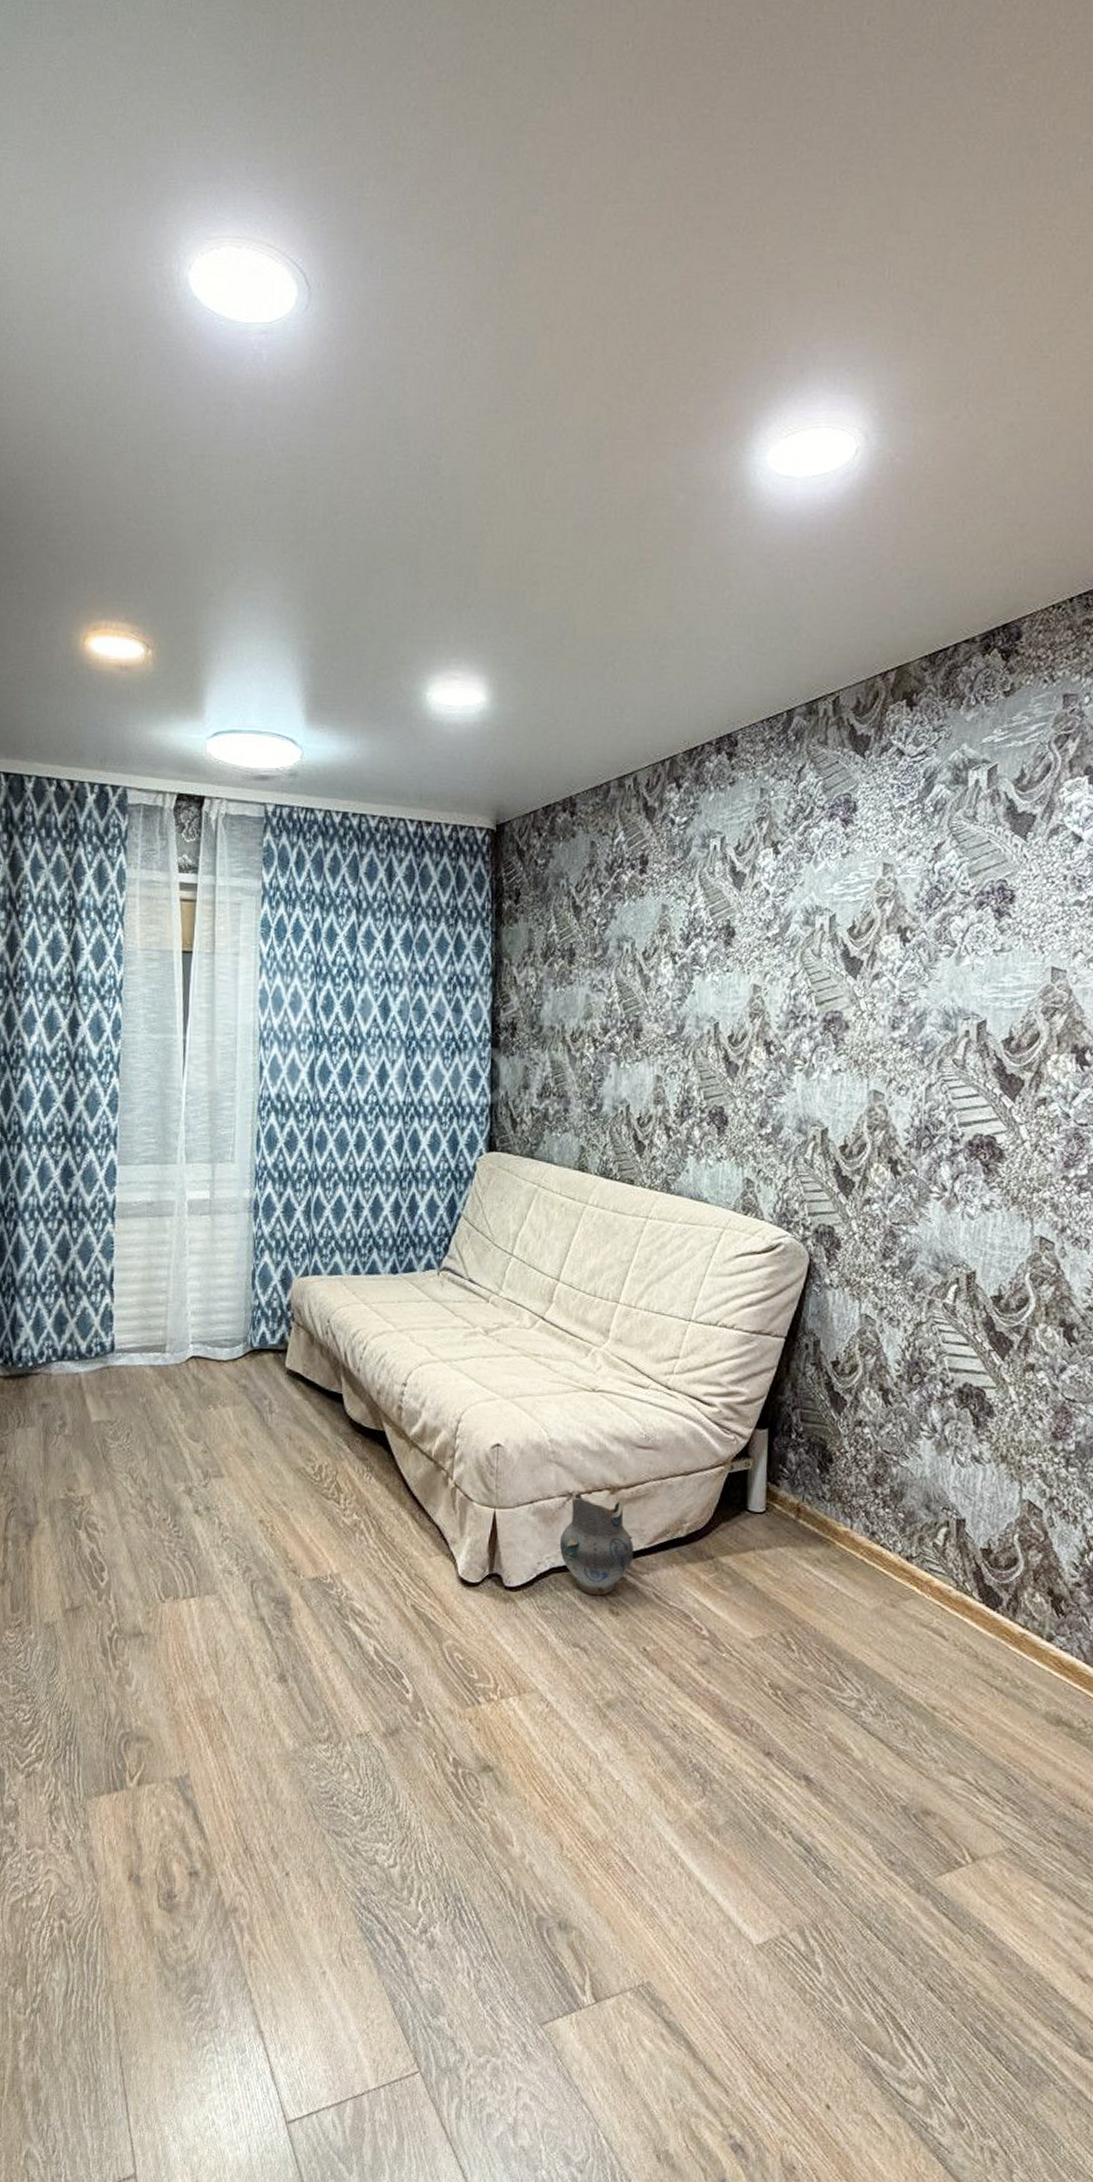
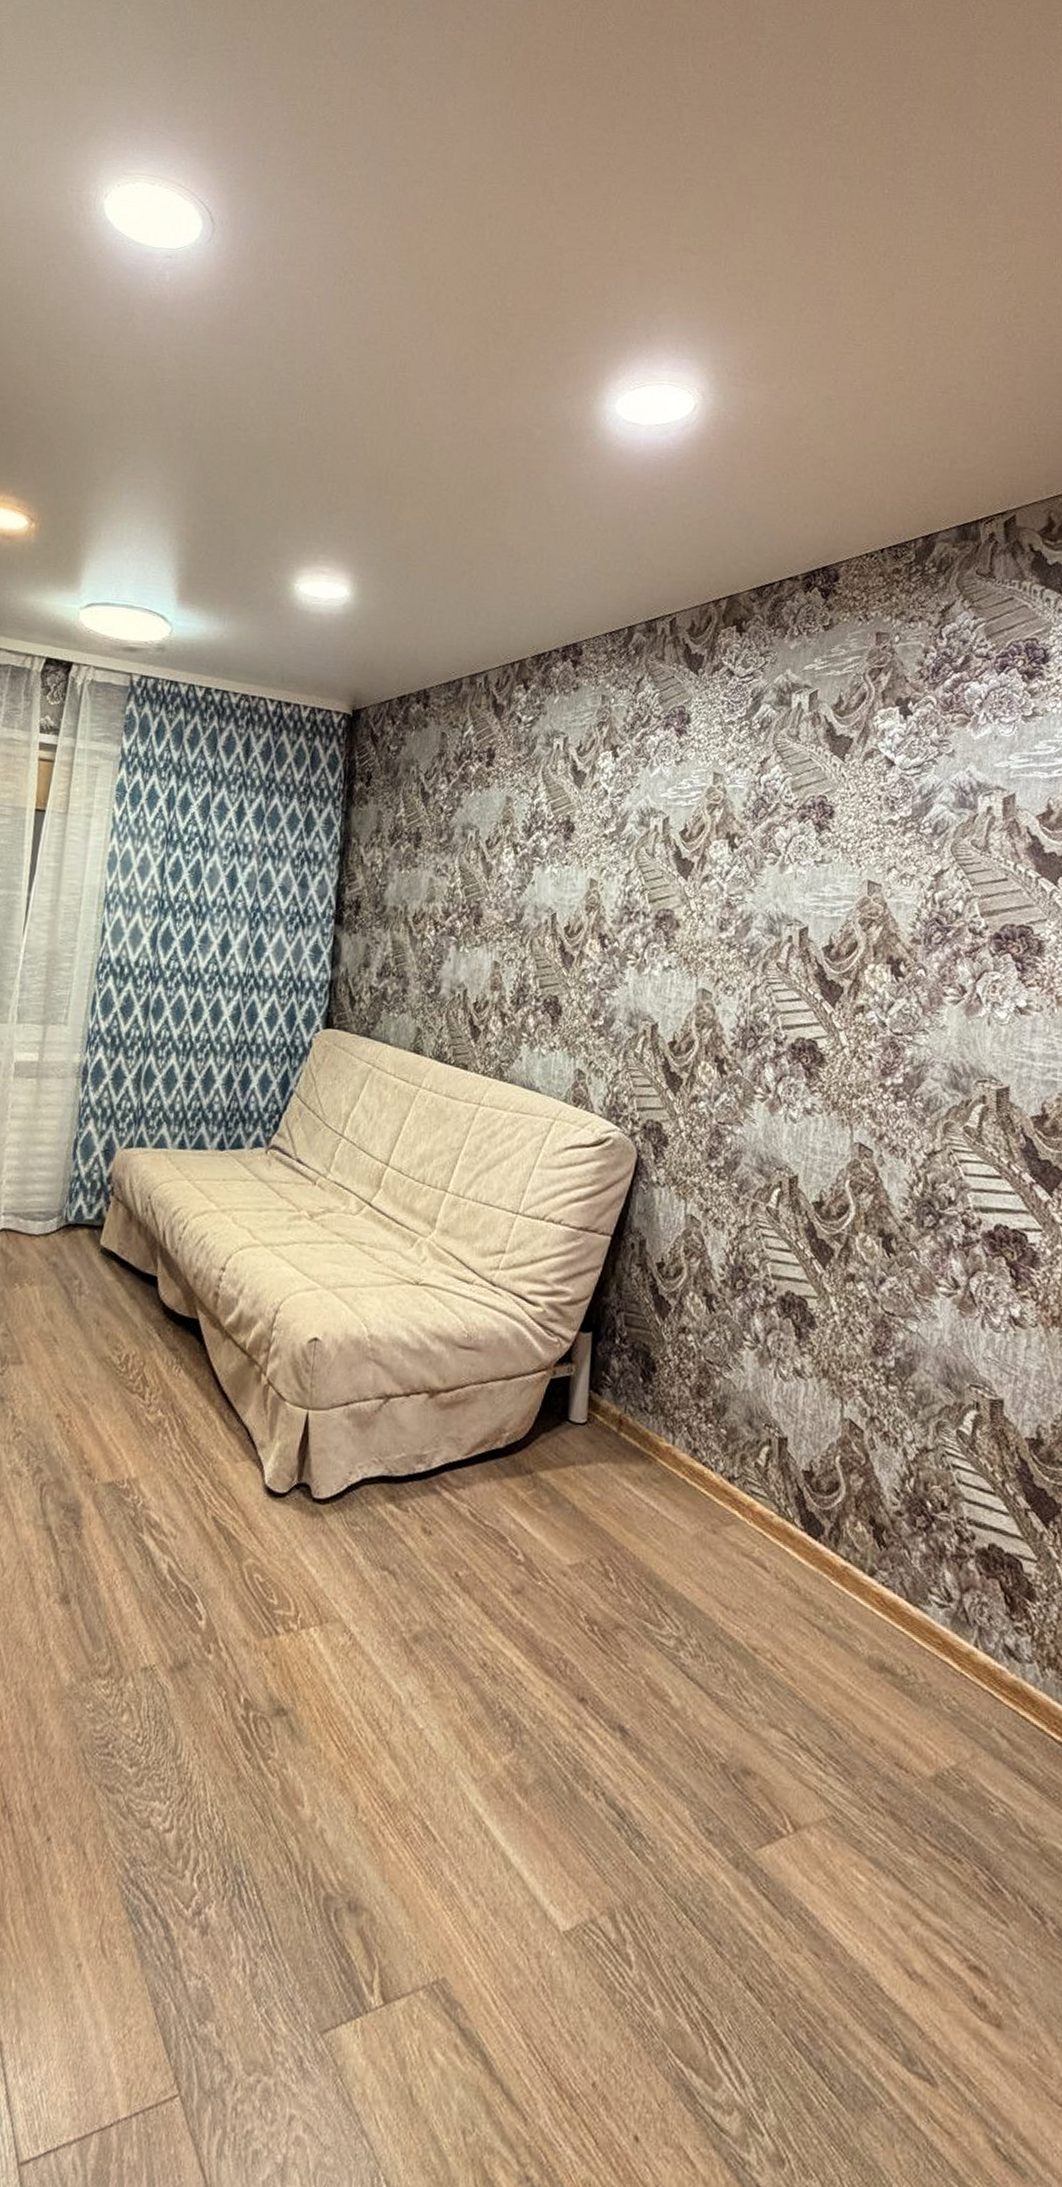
ceramic jug: present [560,1491,634,1596] -> none [373,1393,450,1511]

